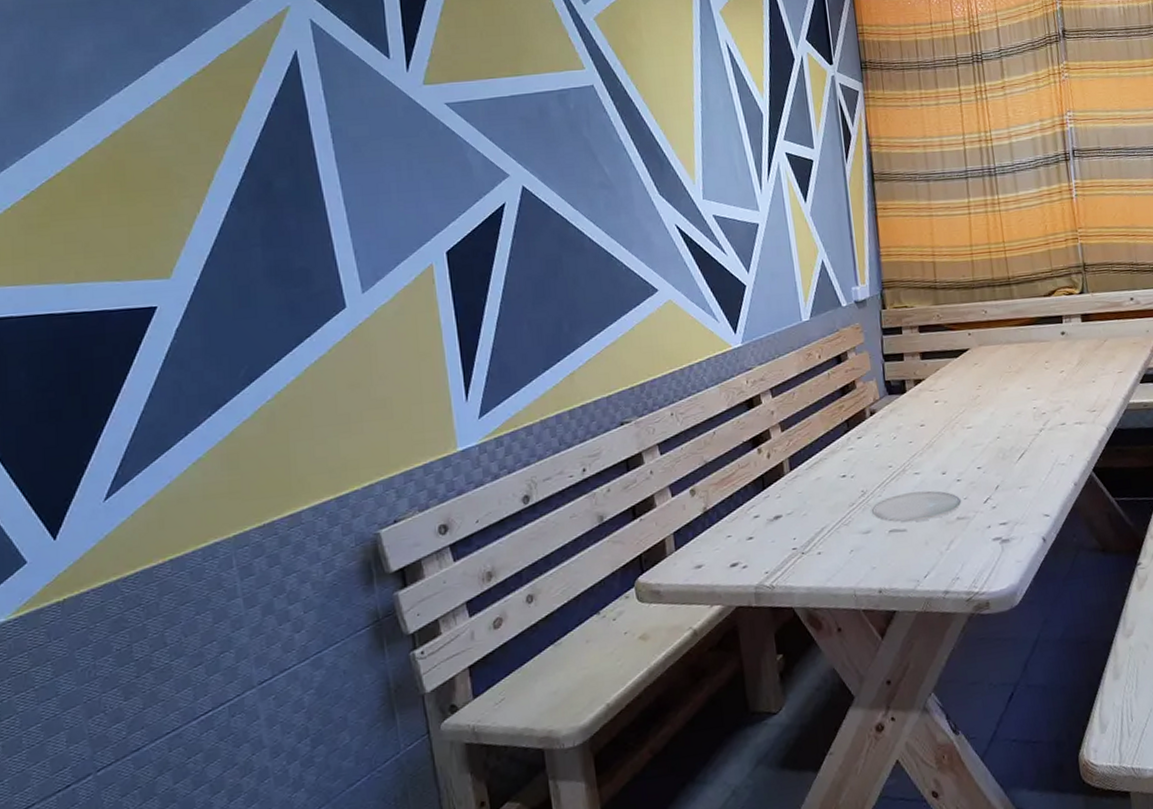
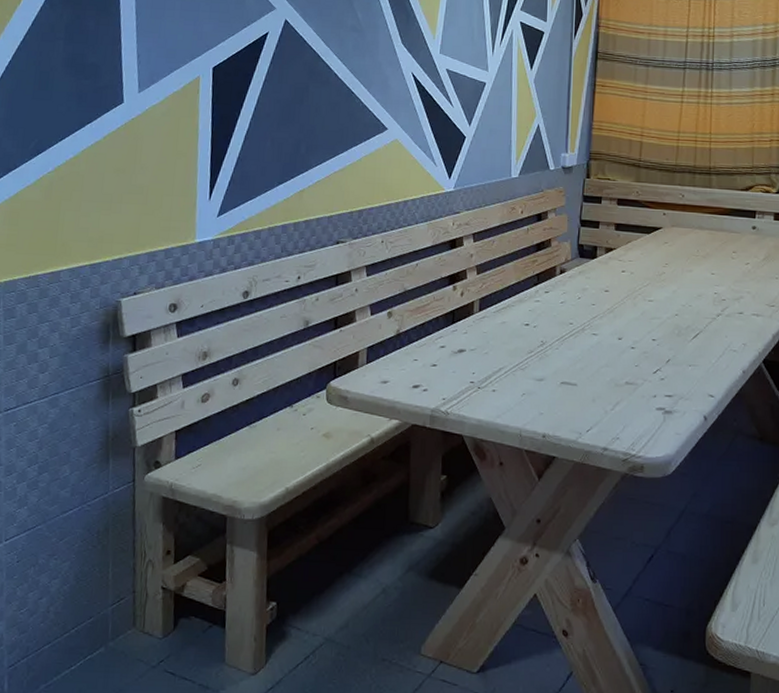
plate: present [871,490,962,523] -> none [547,350,633,379]

